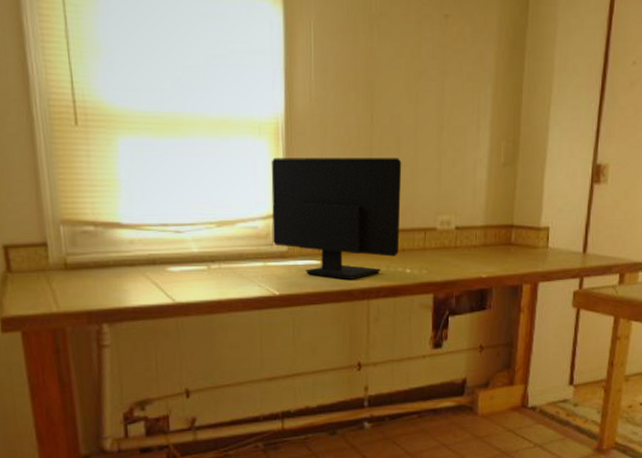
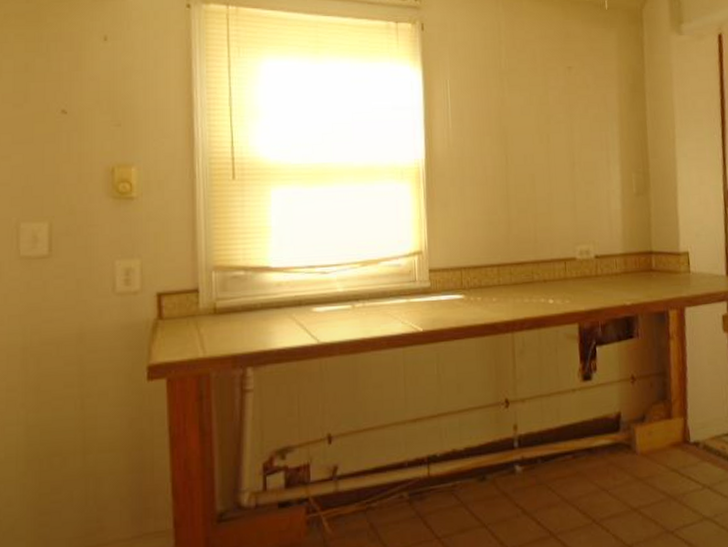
computer monitor: present [271,157,402,279] -> none [413,193,541,313]

